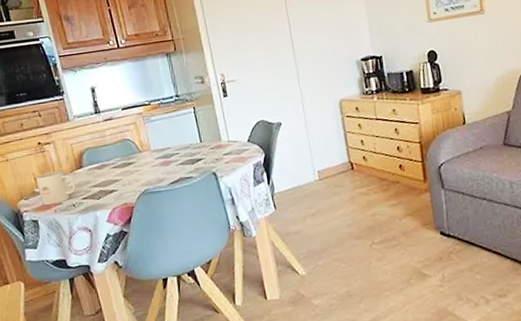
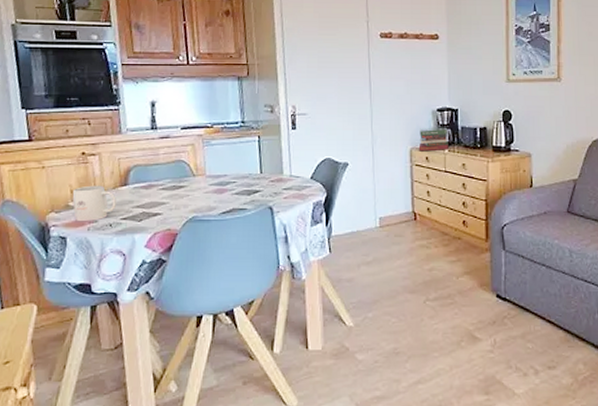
books: none [346,75,377,103] -> present [418,127,448,152]

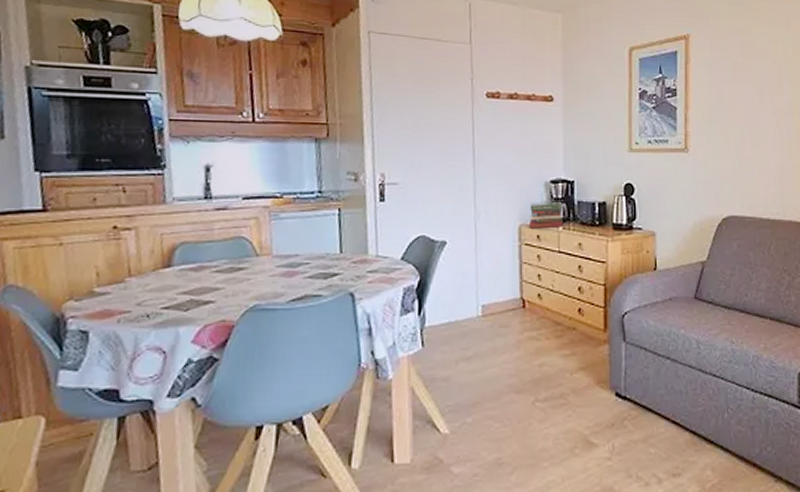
mug: present [72,185,116,222] -> none [98,267,156,313]

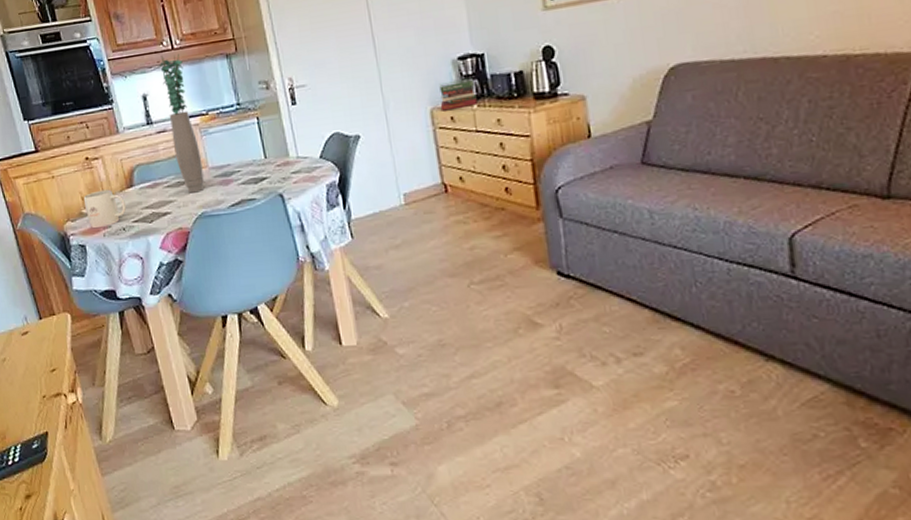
mug: none [98,267,156,313] -> present [83,189,126,229]
vase: none [232,126,266,282] -> present [160,54,204,194]

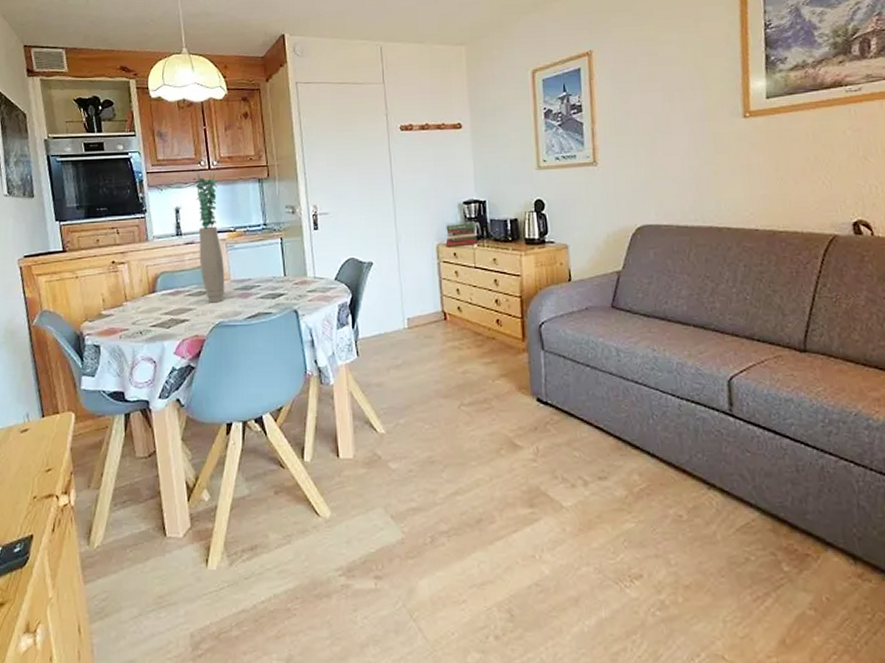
mug: present [83,189,126,229] -> none [104,293,145,331]

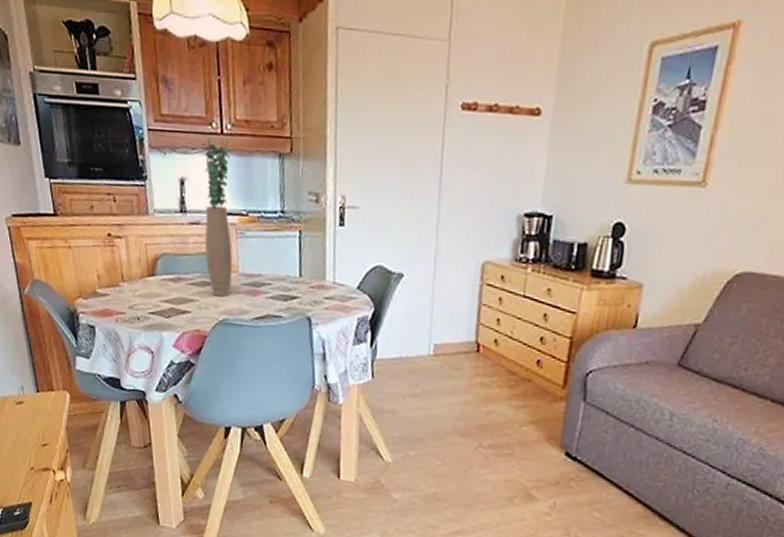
books: present [445,220,477,247] -> none [493,237,536,270]

